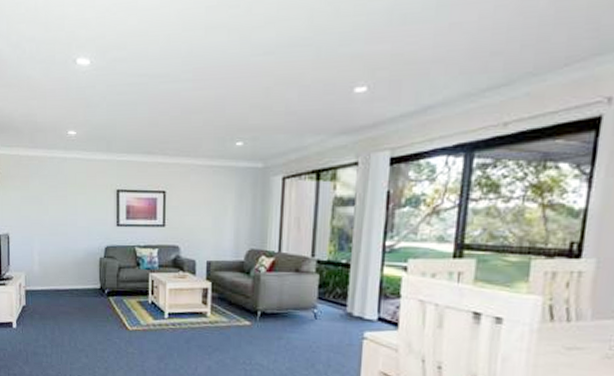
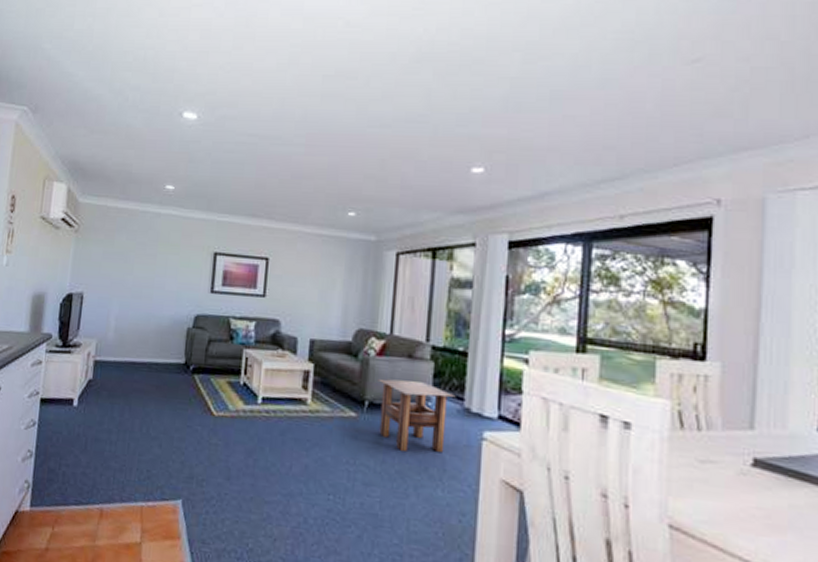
side table: none [268,291,339,351] -> present [378,378,456,452]

